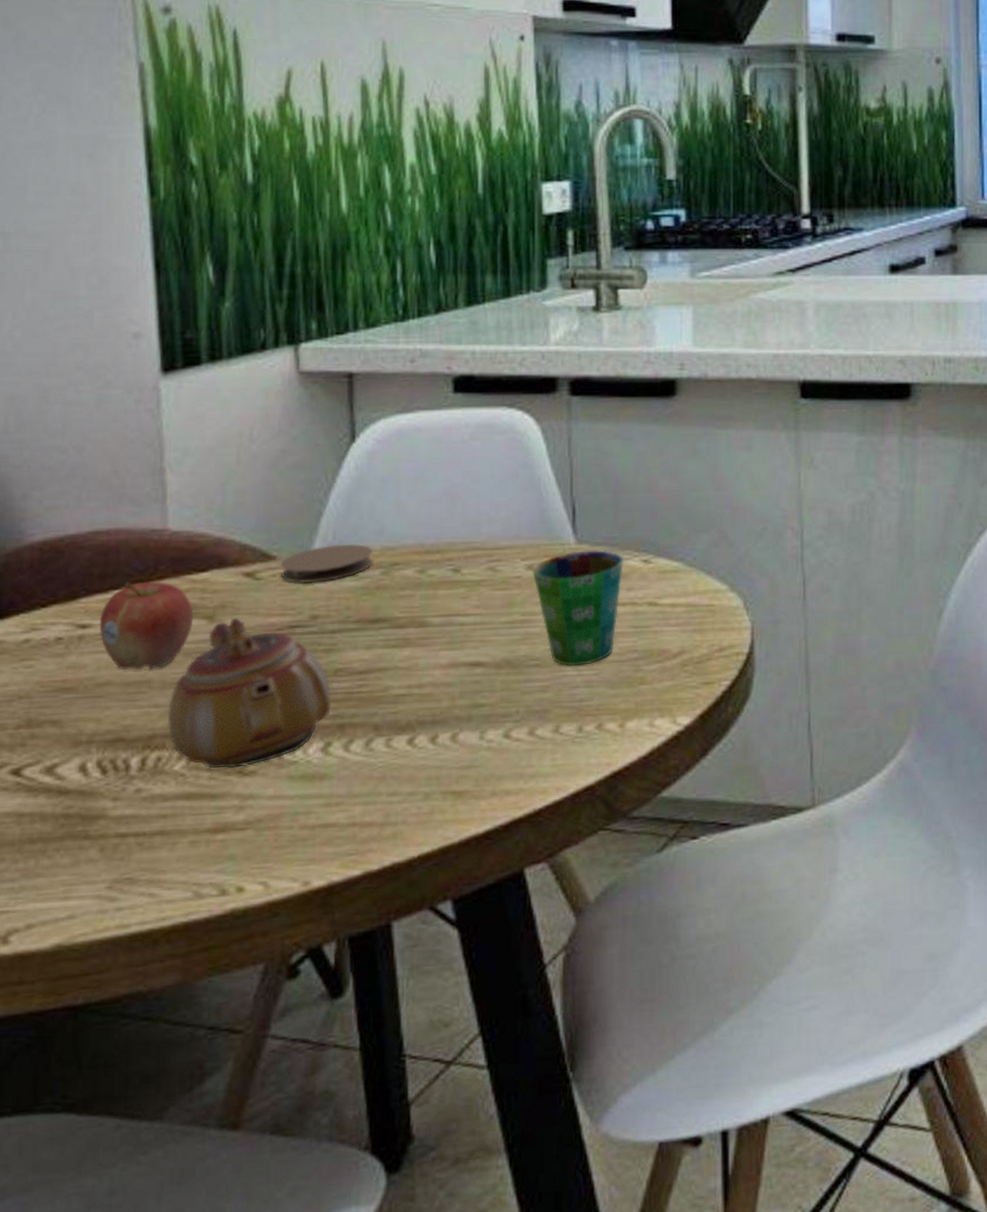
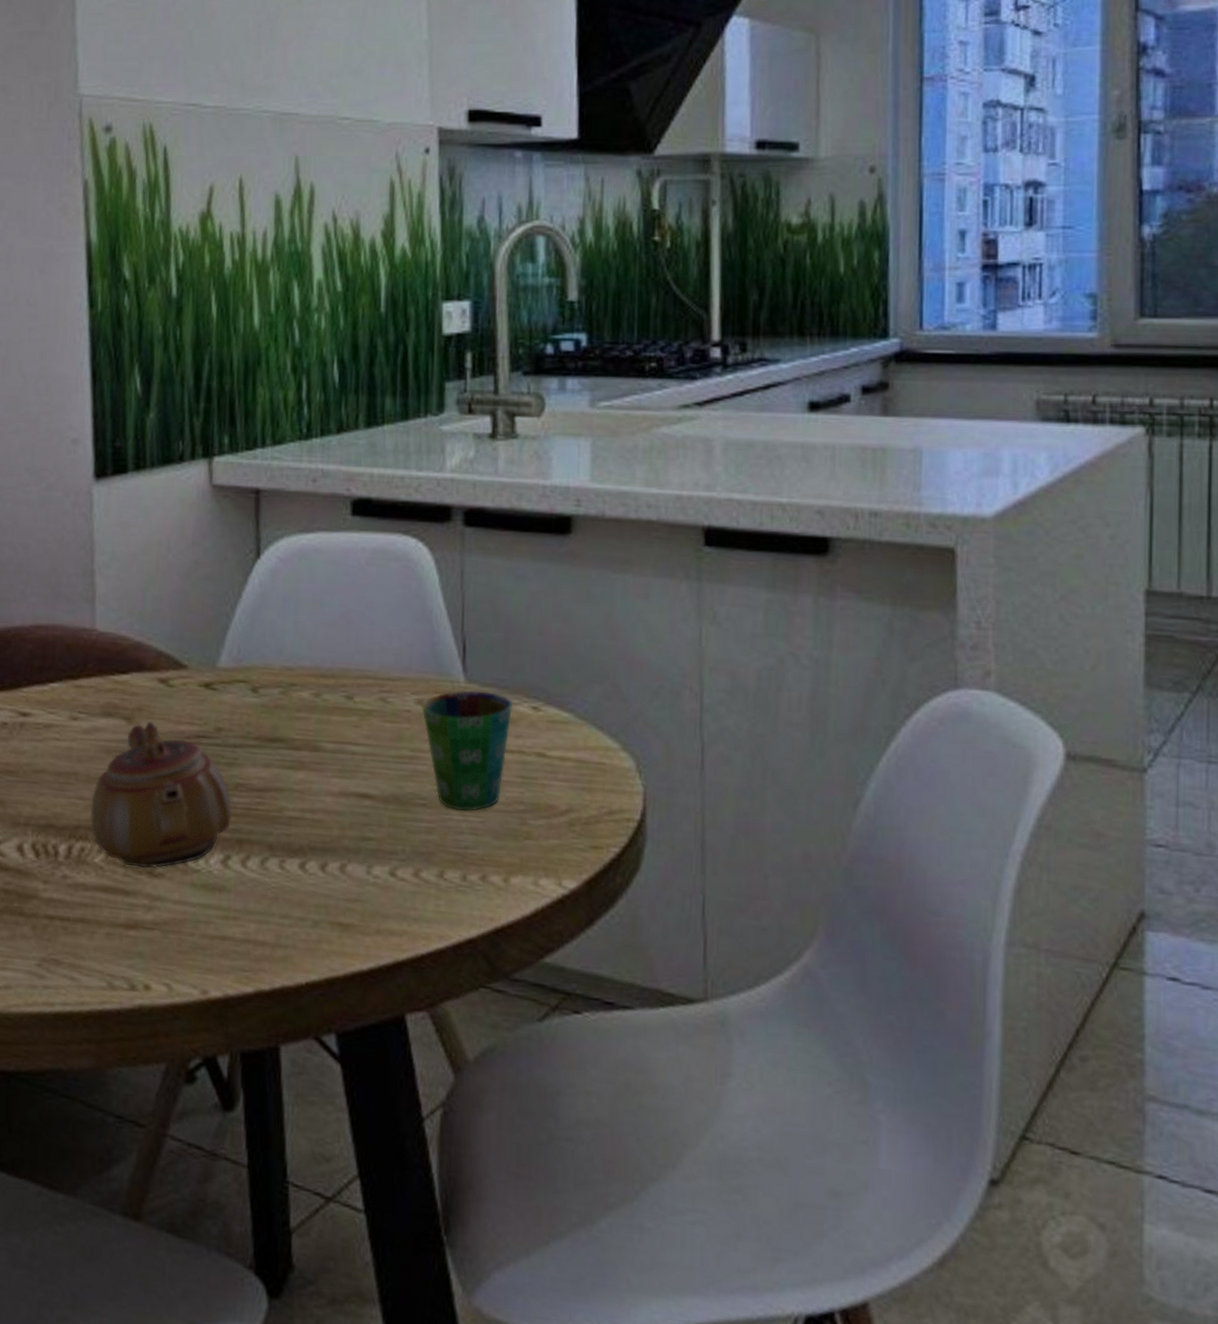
fruit: present [99,581,194,670] -> none [36,676,115,762]
coaster: present [280,544,374,584] -> none [190,659,274,696]

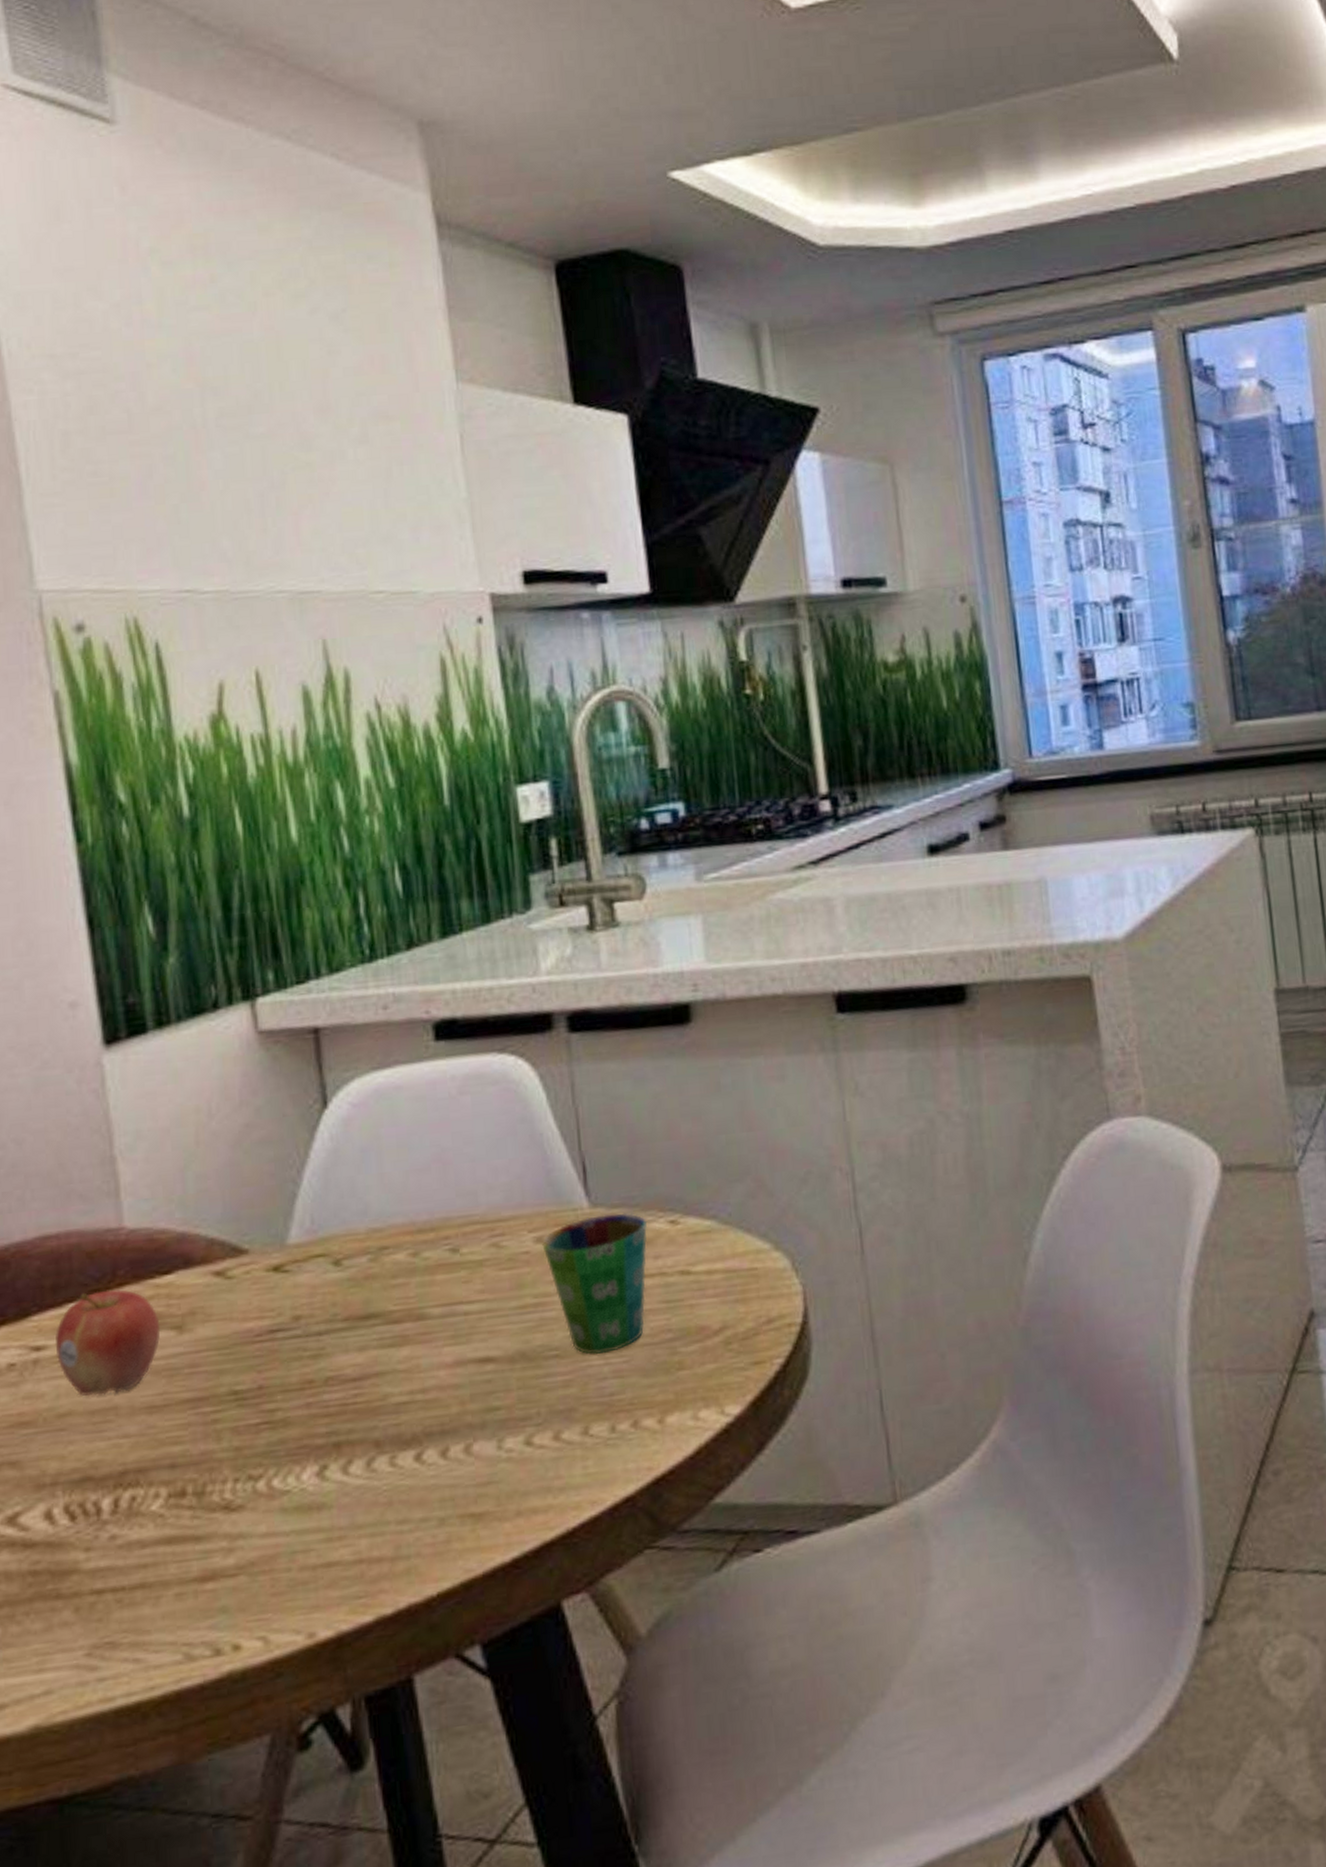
fruit: none [36,676,115,762] -> present [55,1289,161,1397]
teapot: present [90,721,232,869] -> none [138,1324,325,1506]

